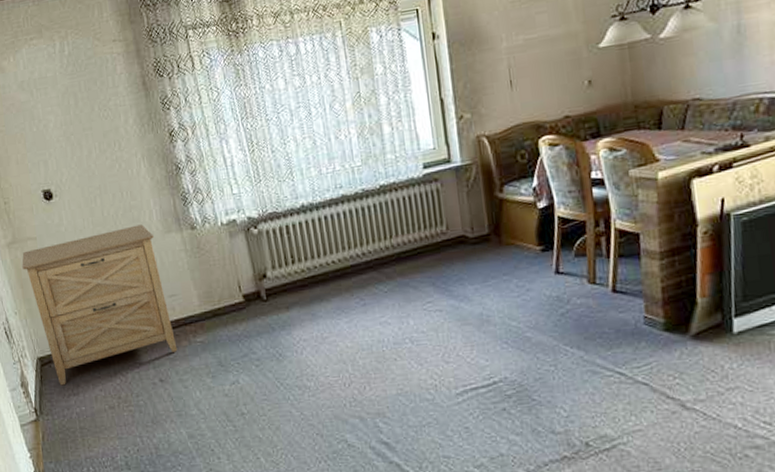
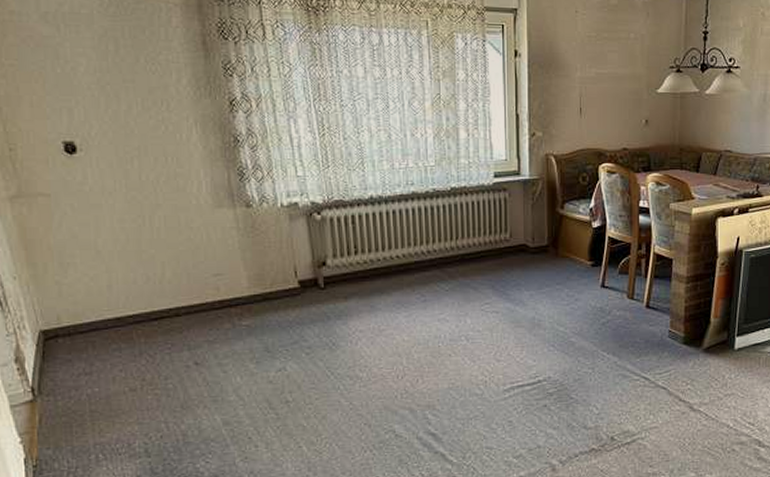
cabinet: present [22,224,178,386] -> none [28,195,219,364]

